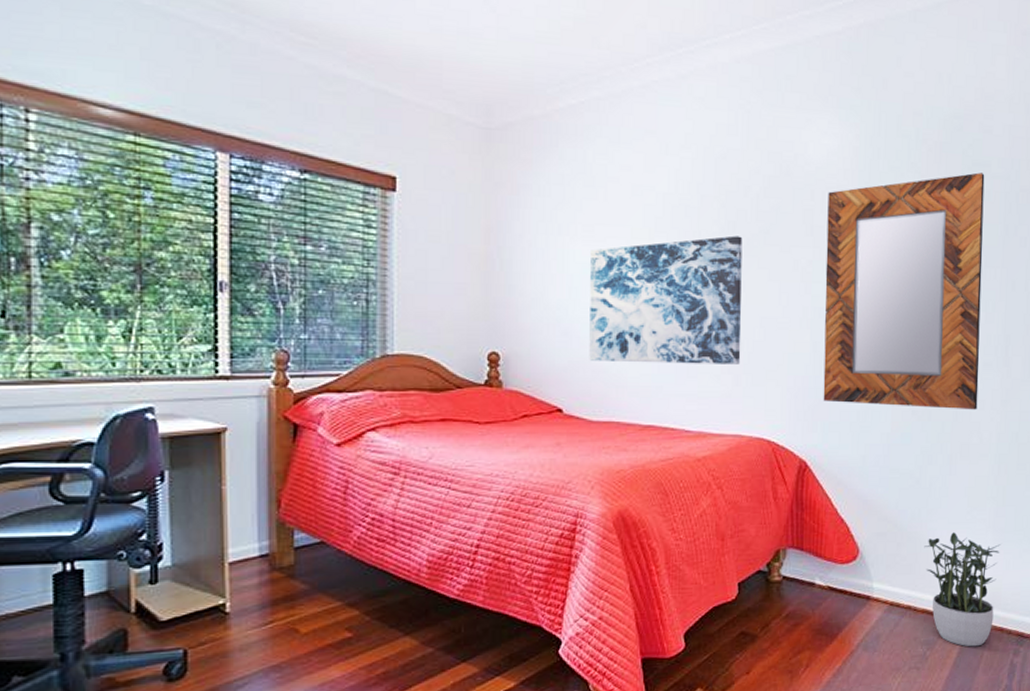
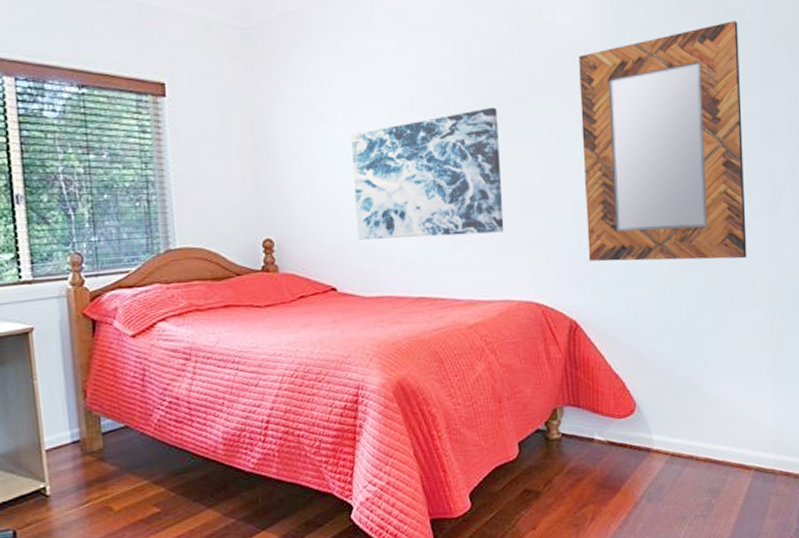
potted plant: present [924,532,1000,647] -> none [702,381,781,493]

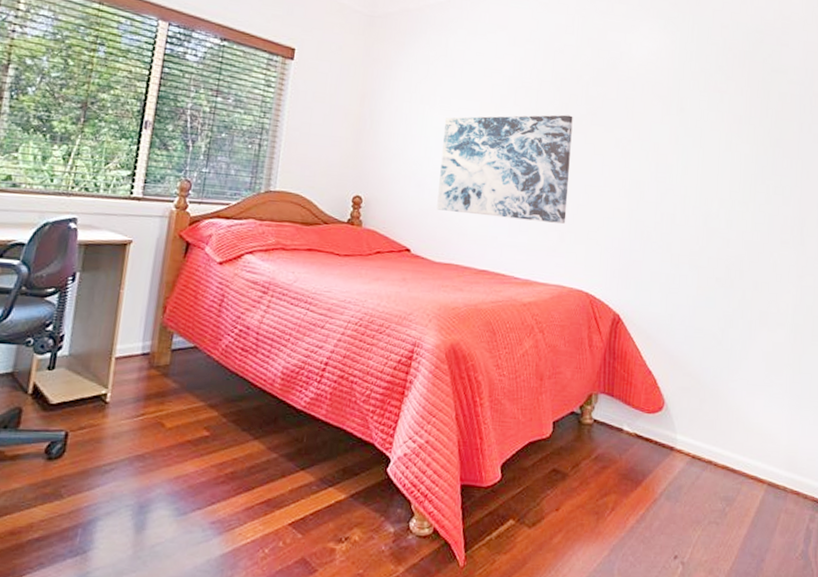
home mirror: present [579,21,747,262] -> none [636,77,782,282]

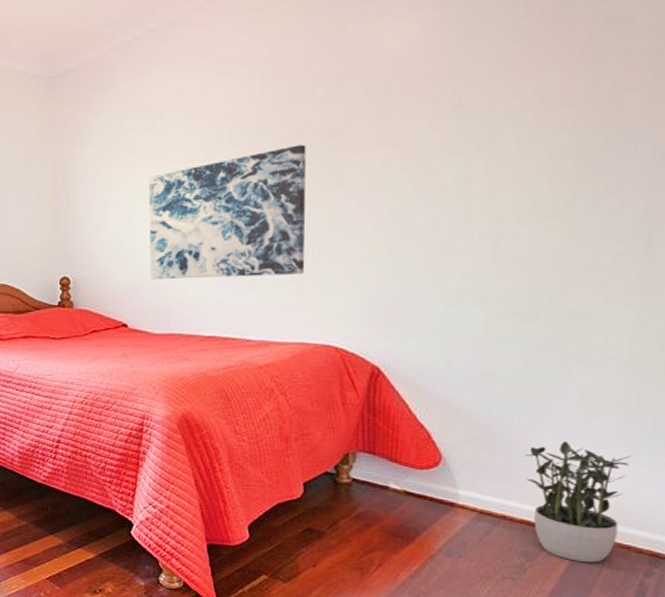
potted plant: none [725,394,796,508] -> present [525,441,631,563]

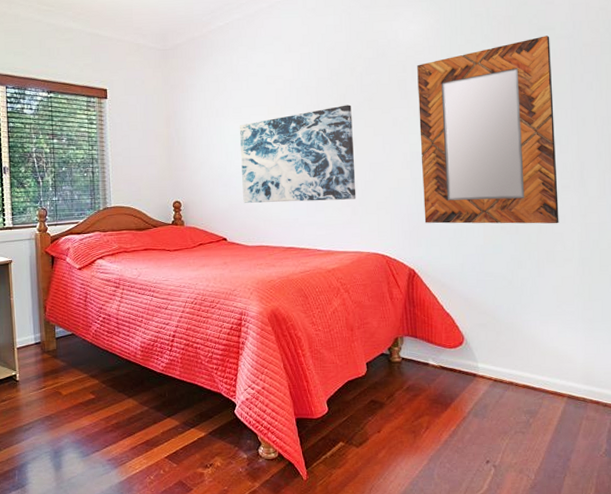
home mirror: none [399,29,625,308] -> present [417,35,559,224]
potted plant: present [525,441,631,563] -> none [520,323,590,417]

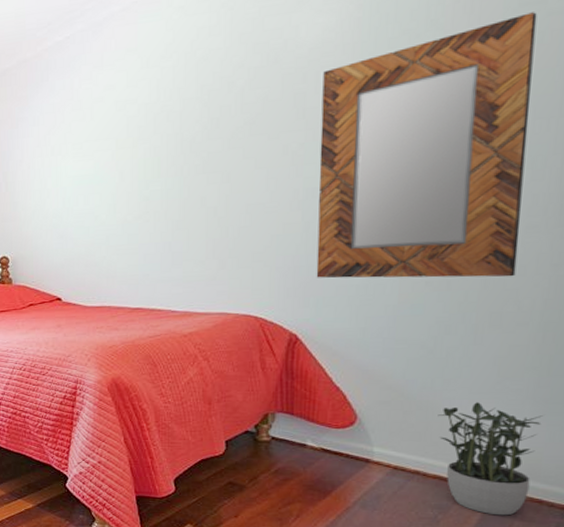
wall art: present [240,105,357,203] -> none [80,131,227,257]
potted plant: none [520,323,590,417] -> present [437,402,542,516]

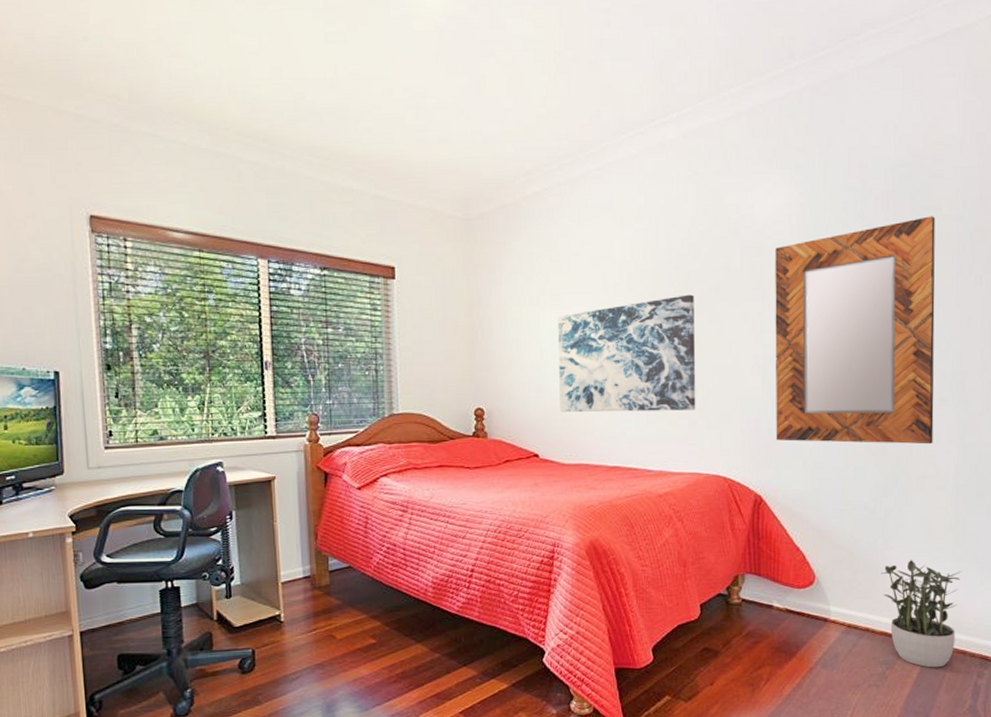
wall art: none [80,131,227,257] -> present [558,294,696,412]

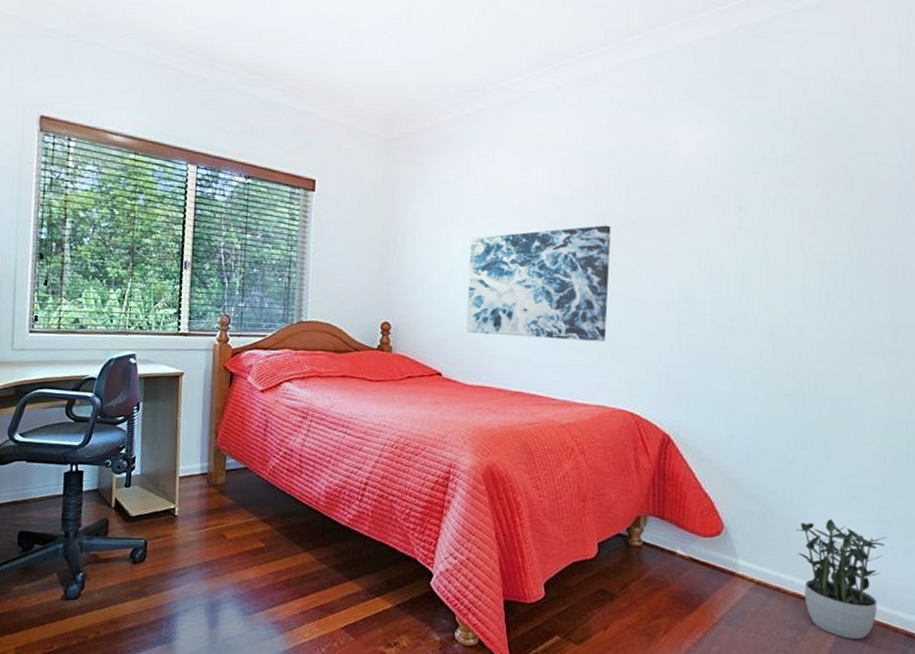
home mirror: present [775,216,936,445] -> none [688,162,871,398]

